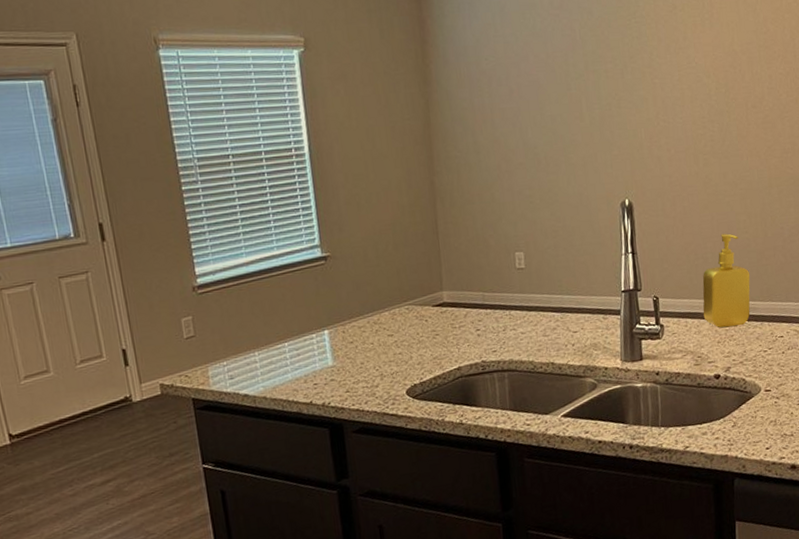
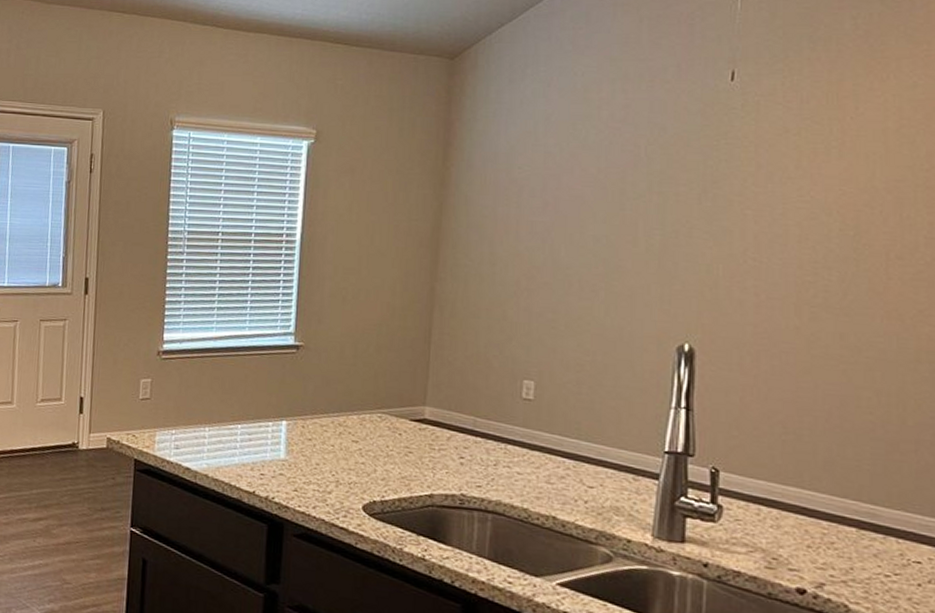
soap dispenser: present [702,233,751,328] -> none [787,409,872,533]

